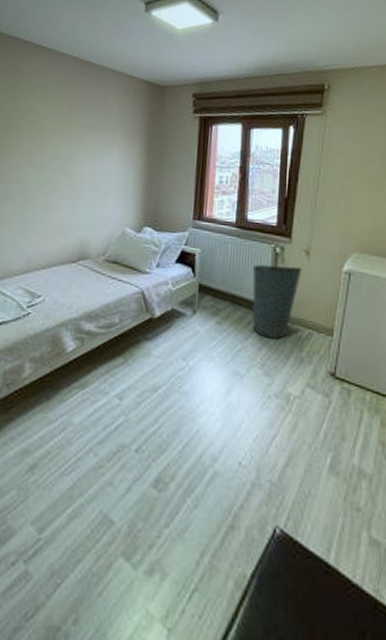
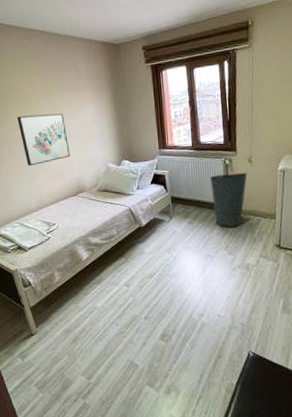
wall art: none [22,151,81,216] -> present [17,113,70,166]

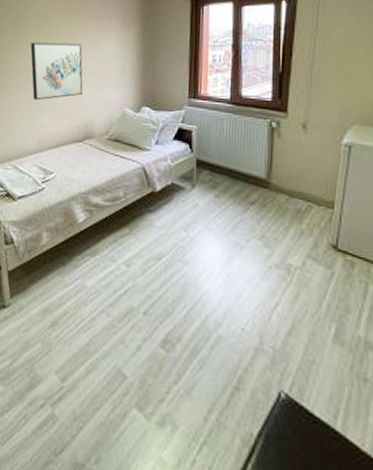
trash bin: present [210,172,247,228] -> none [249,139,299,212]

